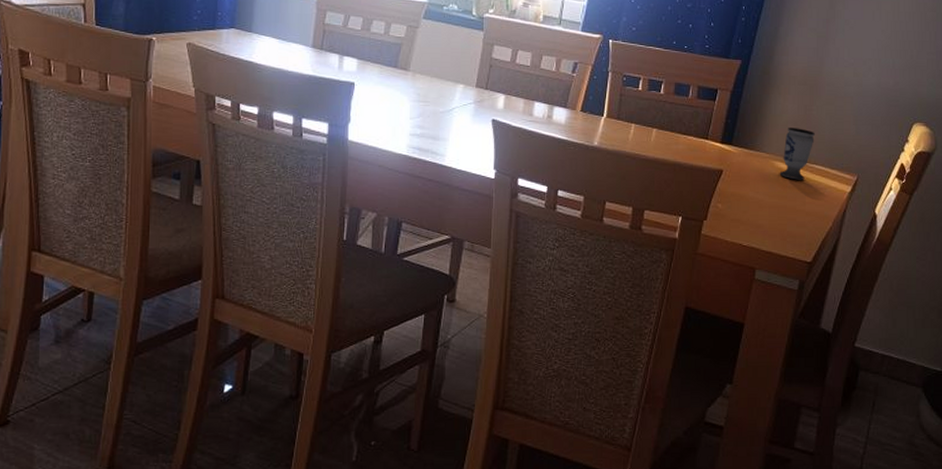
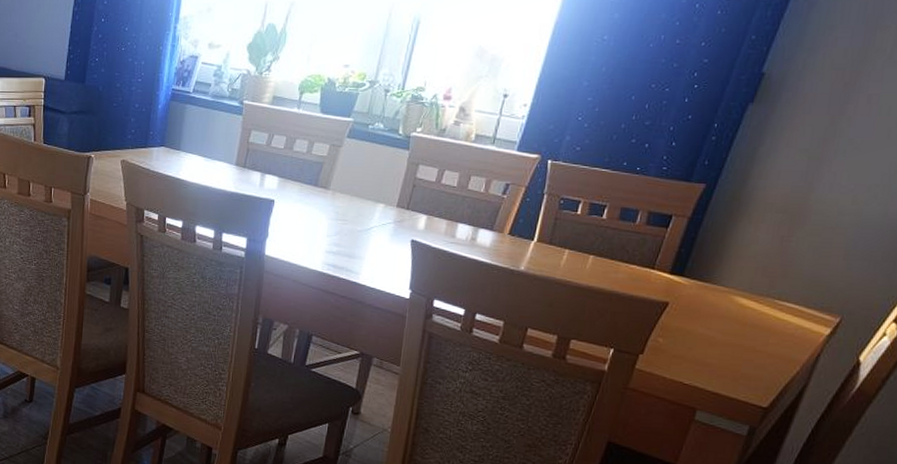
cup: present [779,128,815,180] -> none [739,260,791,318]

